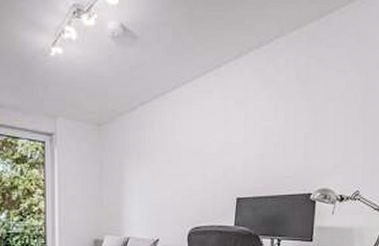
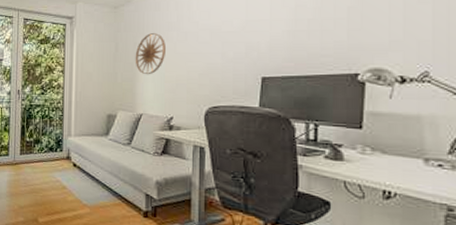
wall art: none [121,154,151,197] -> present [135,33,165,75]

